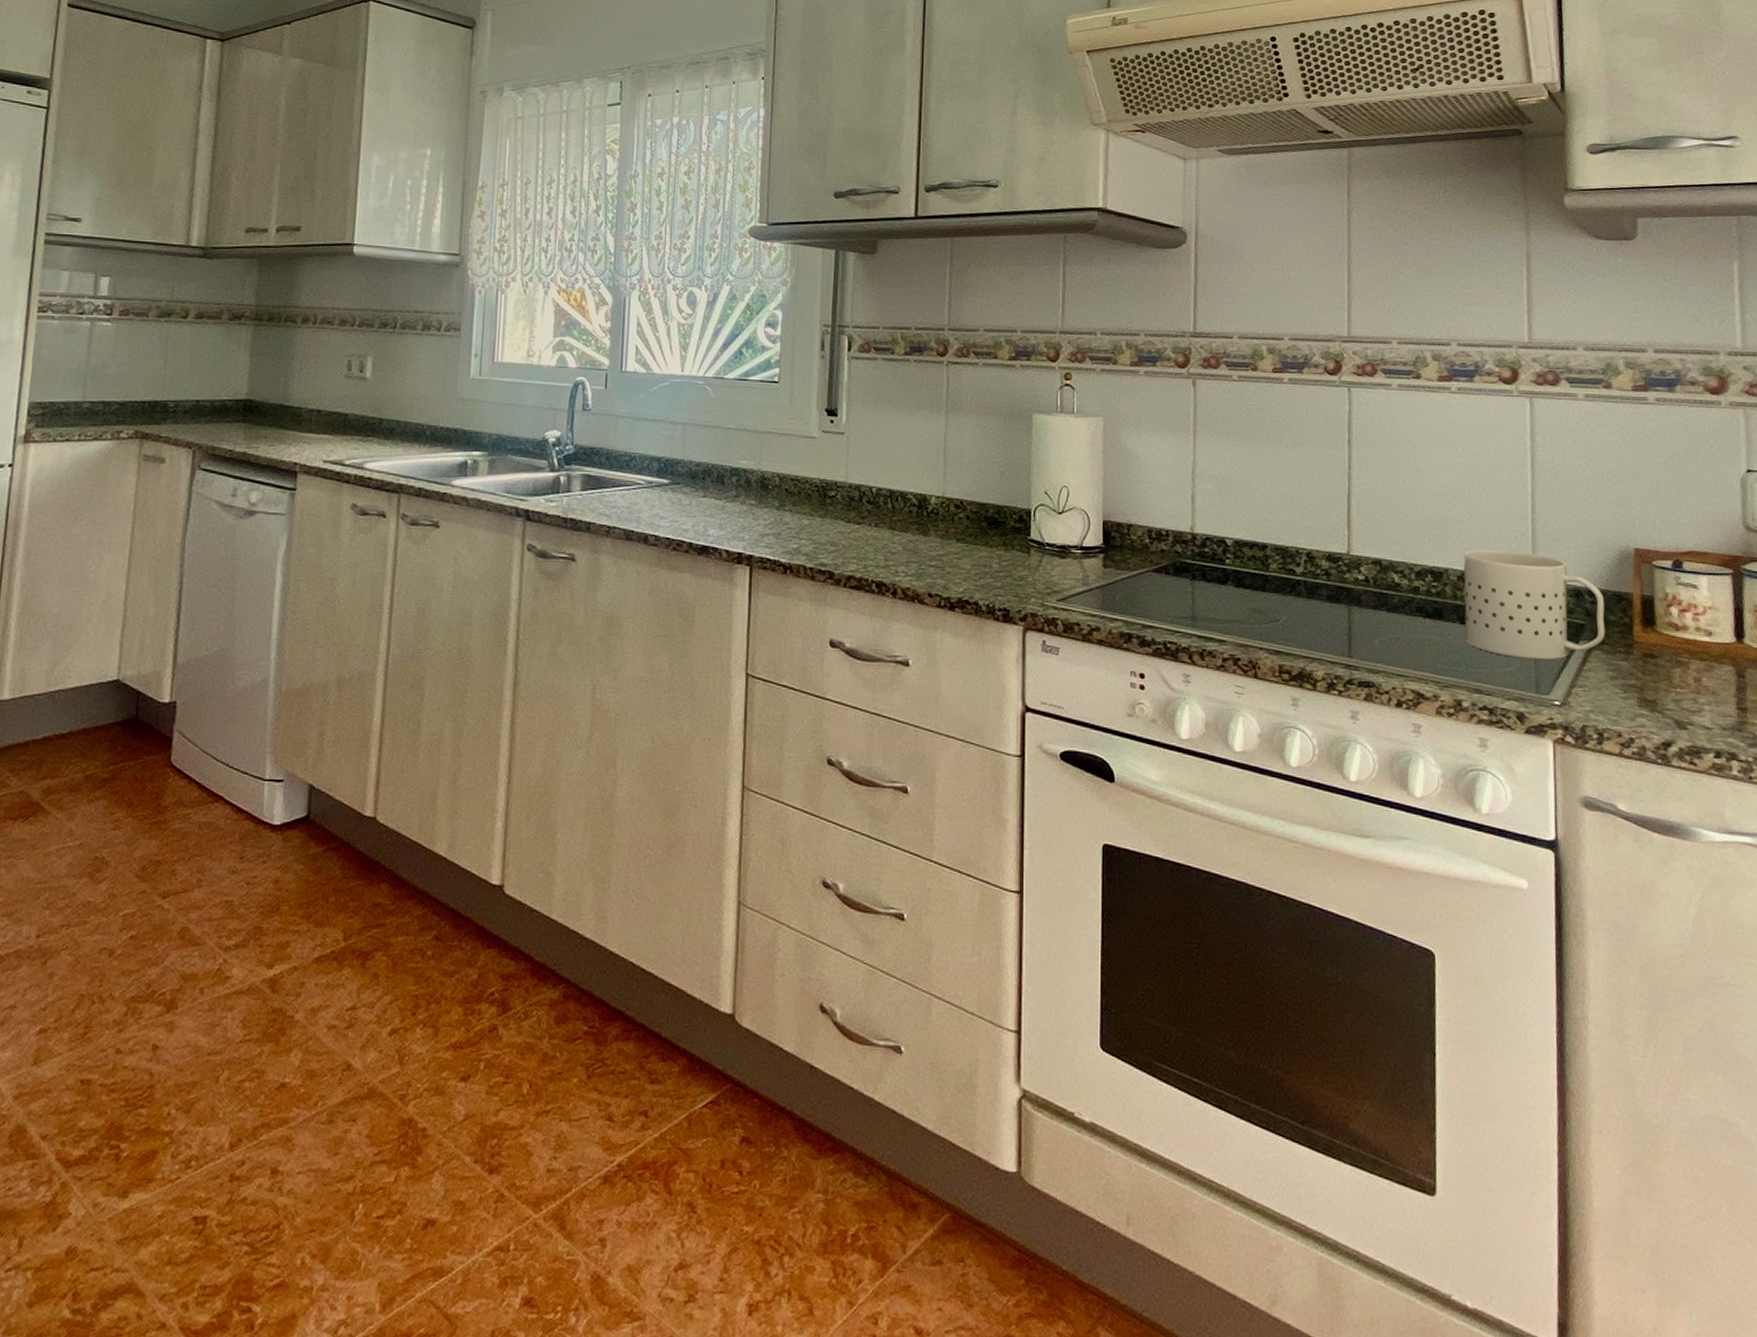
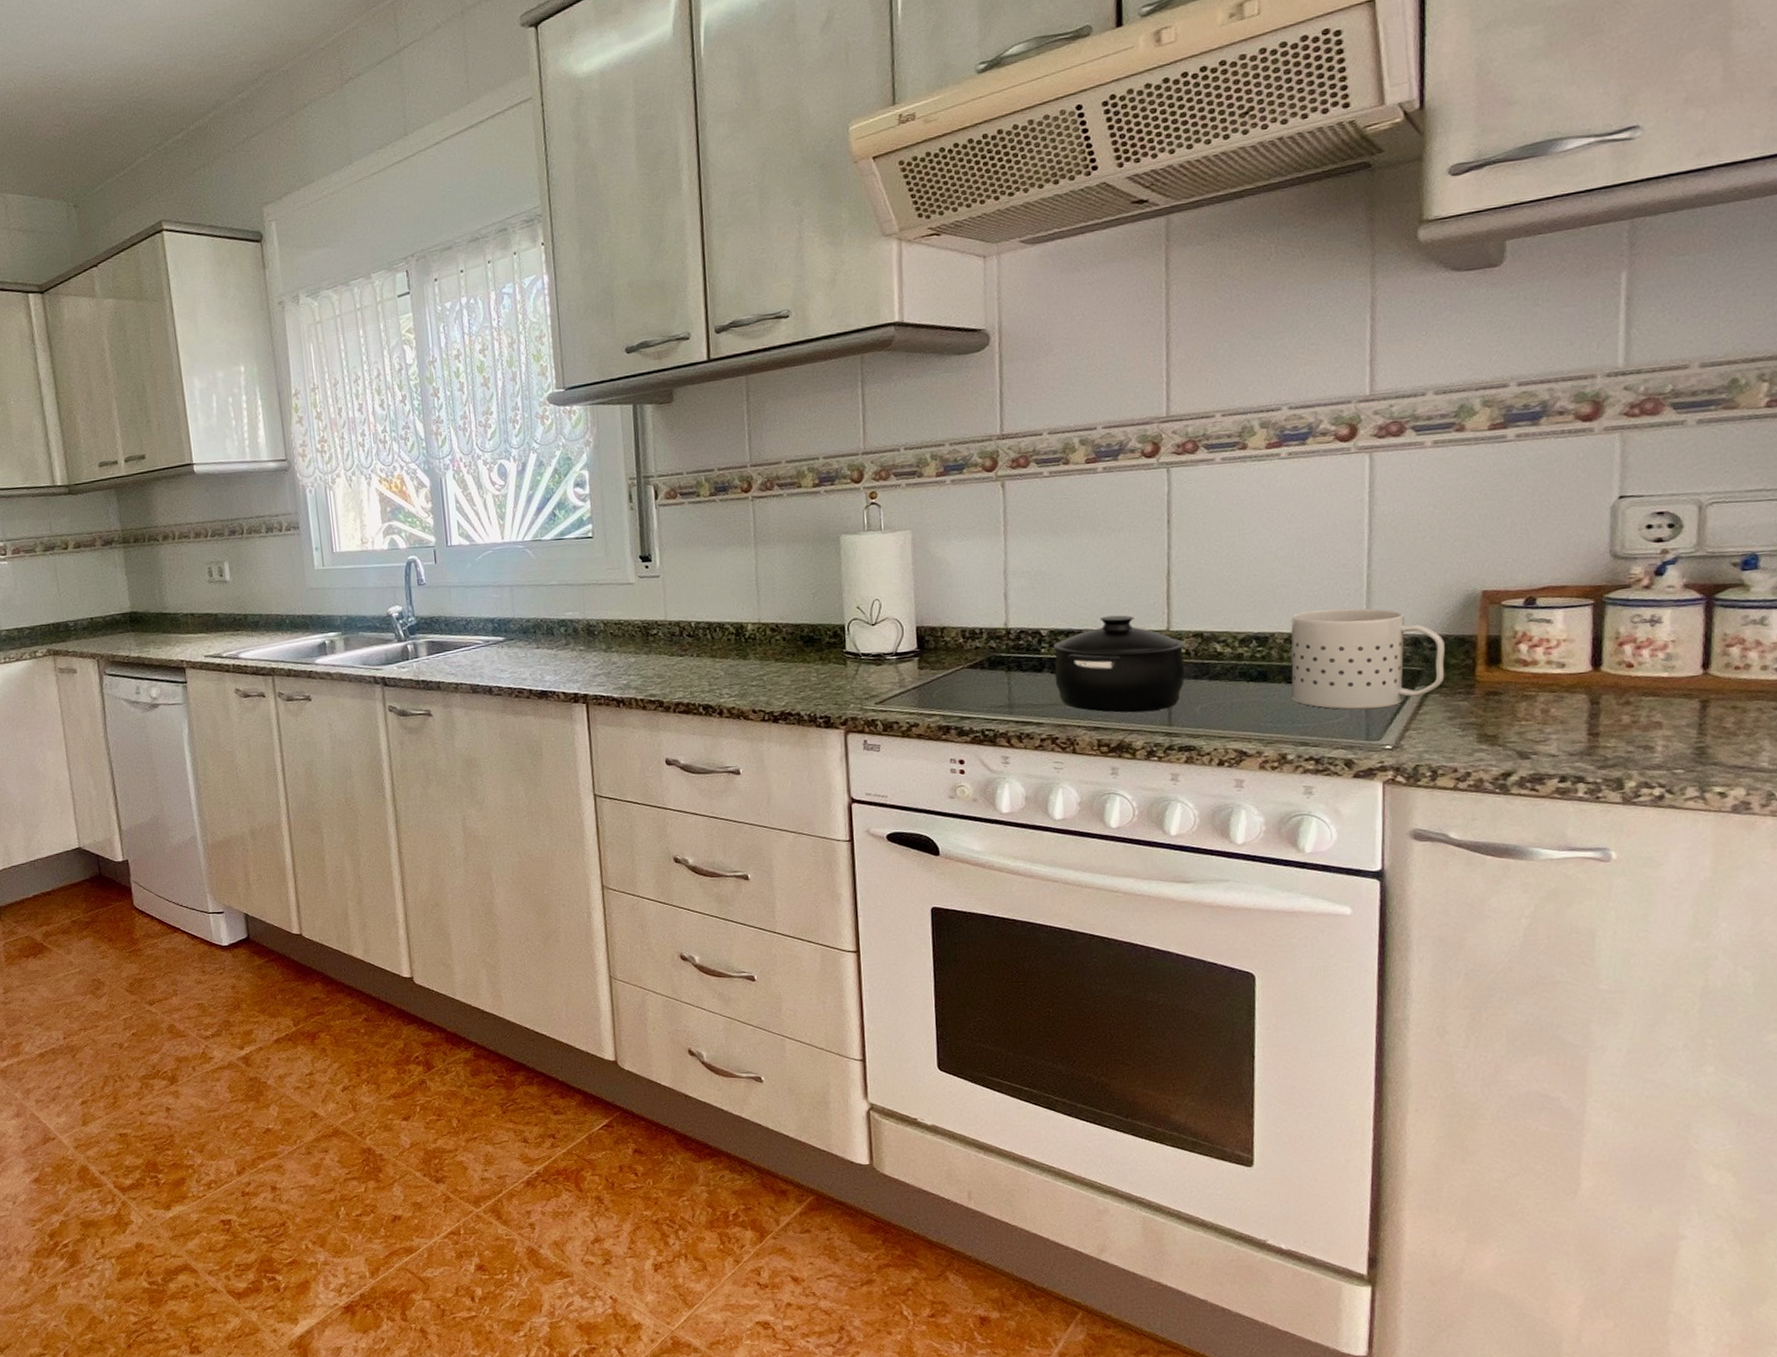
saucepan: none [1238,532,1365,638] -> present [1053,615,1186,713]

